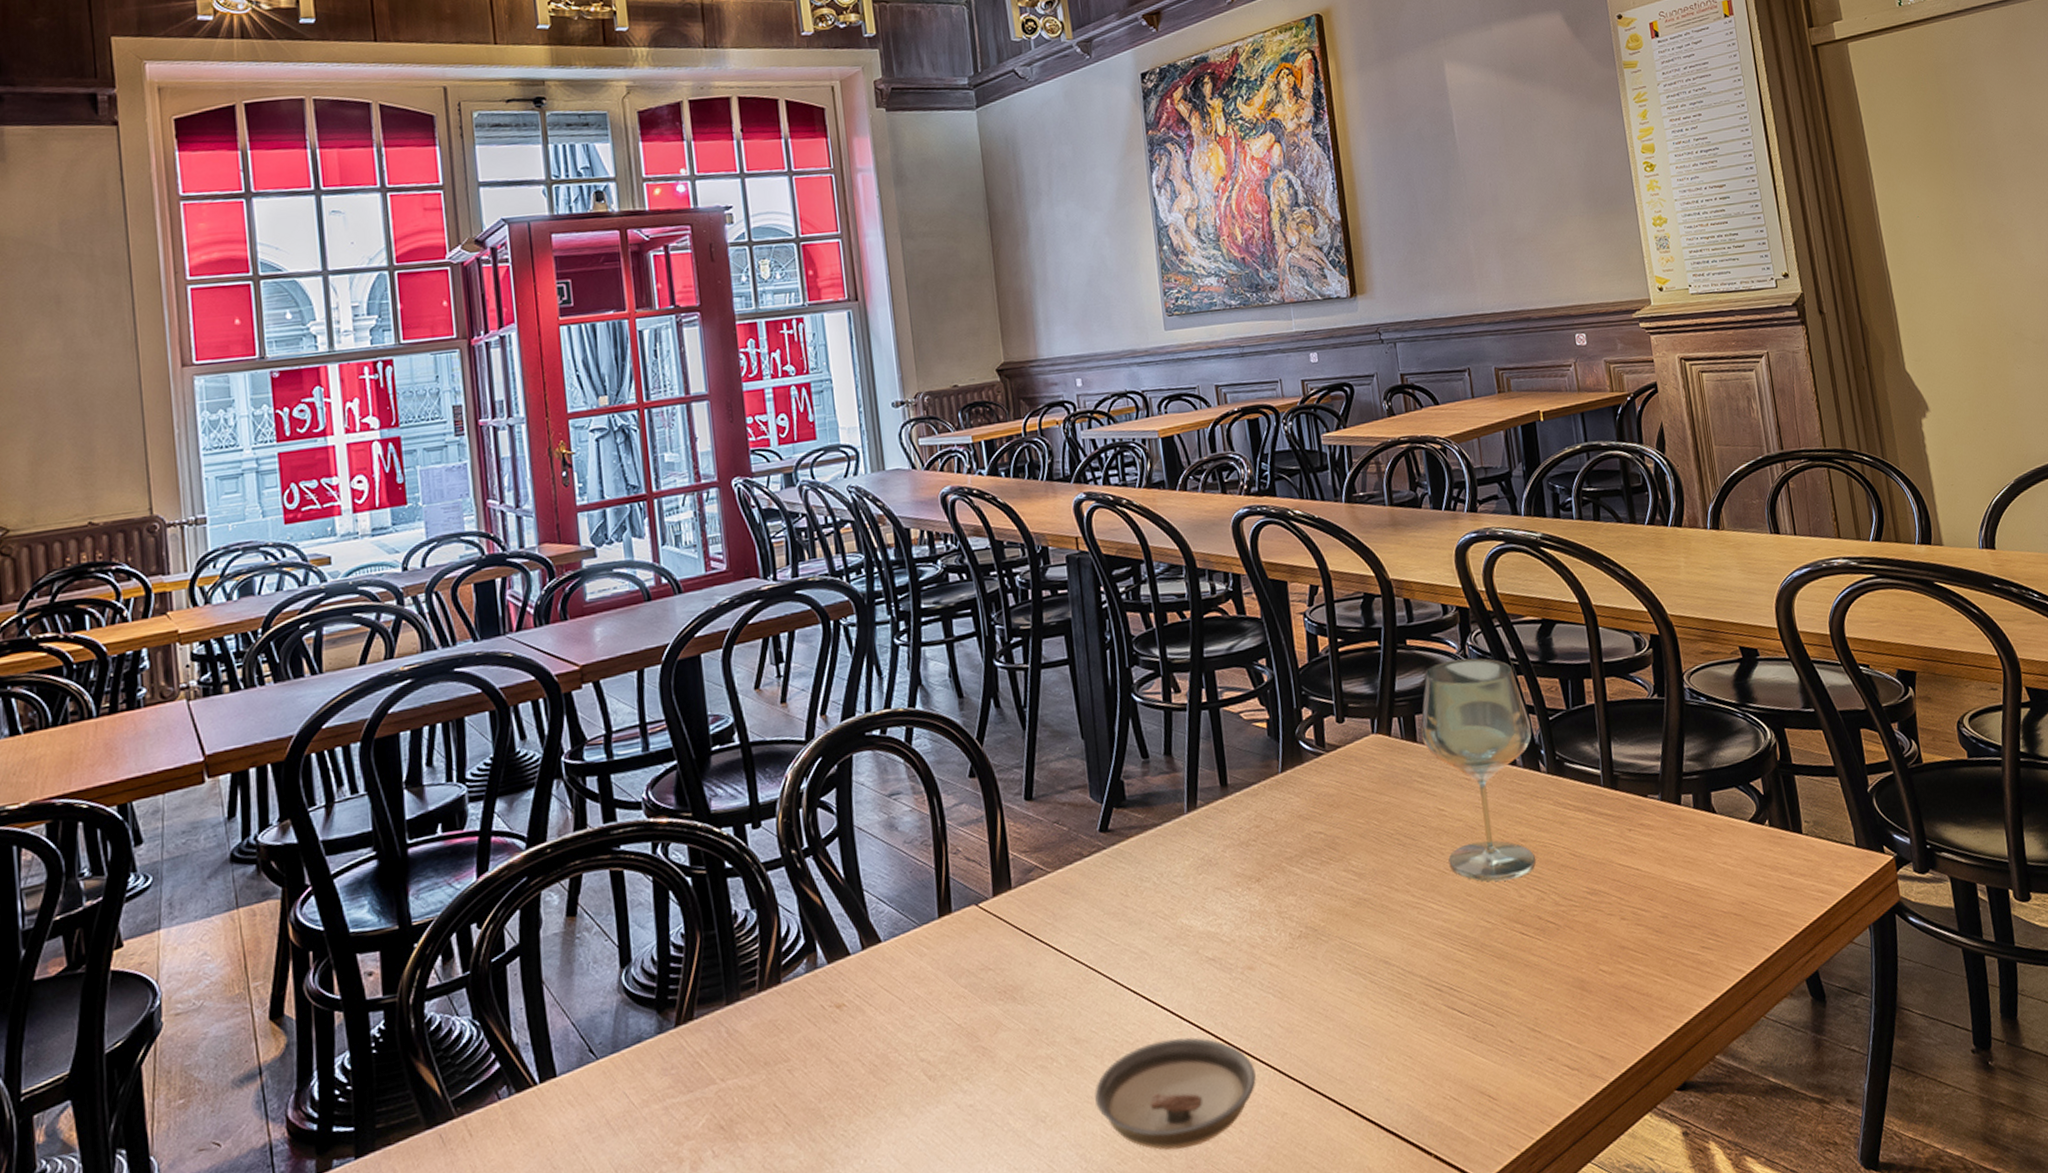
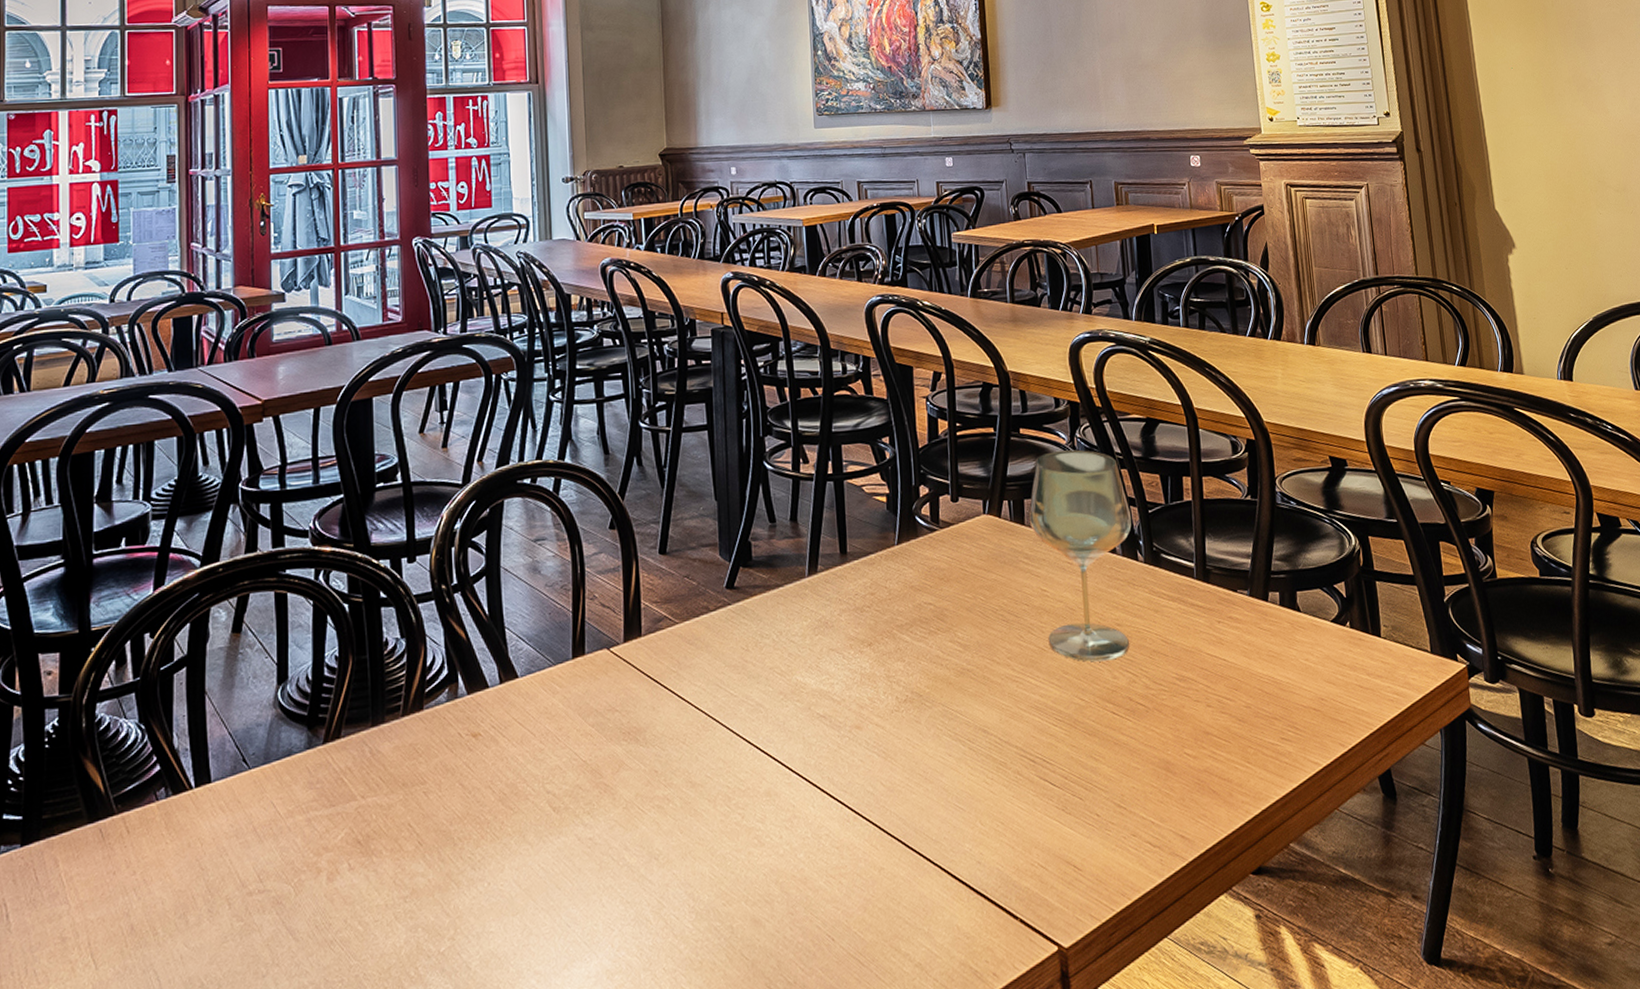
saucer: present [1095,1037,1256,1150] -> none [706,789,857,896]

